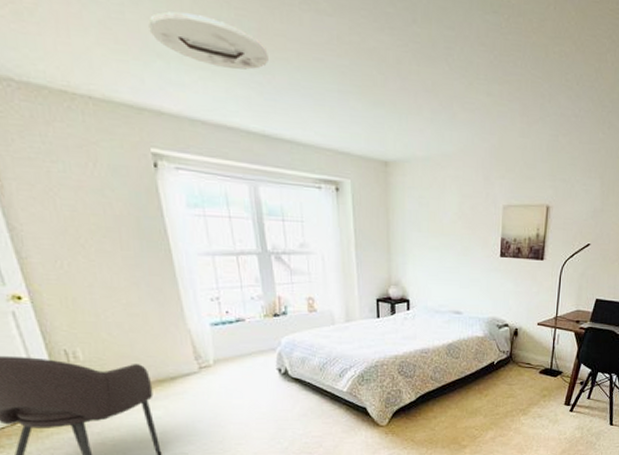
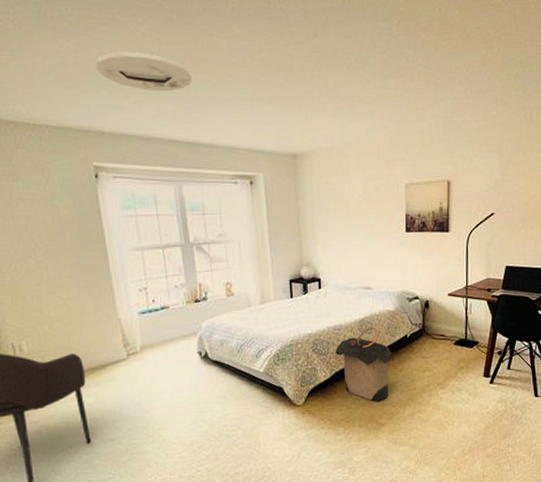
laundry hamper: none [421,351,479,425] -> present [335,326,393,402]

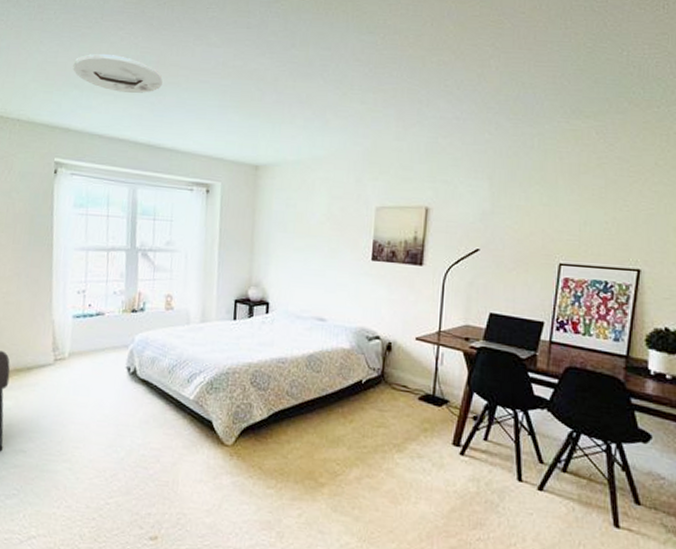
laundry hamper: present [335,326,393,402] -> none [276,364,343,456]

